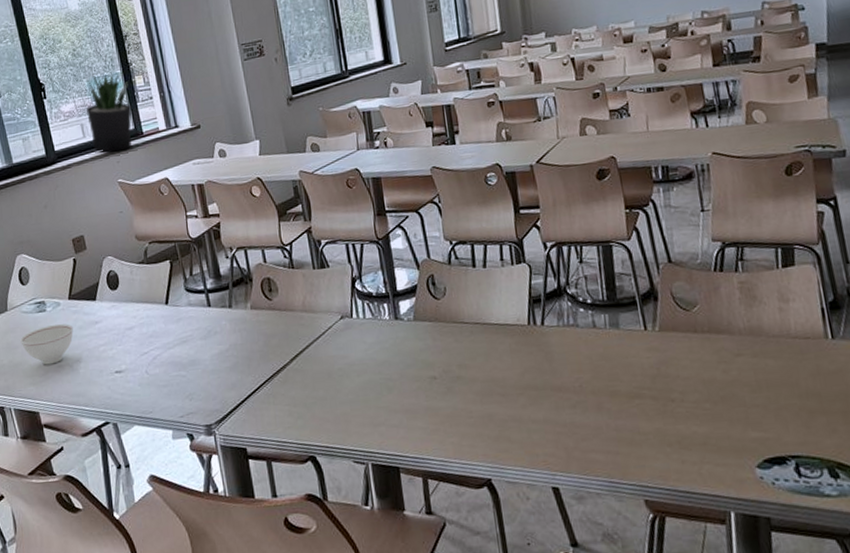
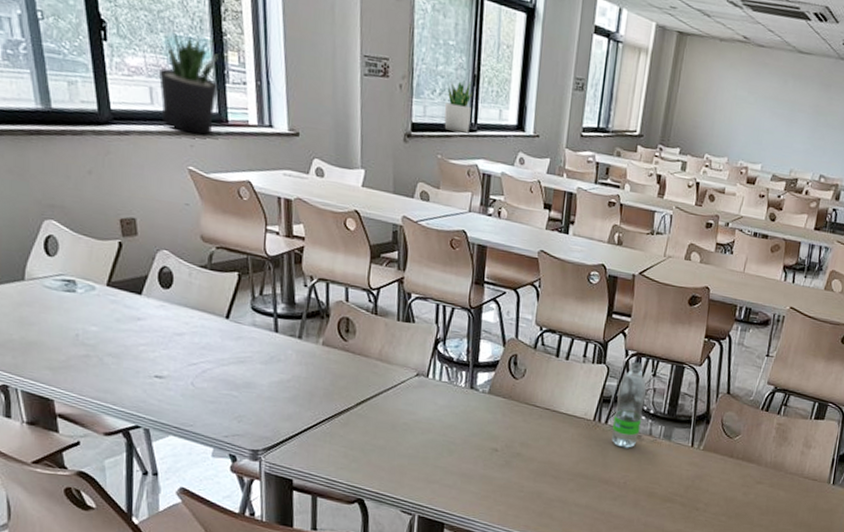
bowl: present [20,324,73,365] -> none [38,308,109,353]
planter: none [315,35,343,84] -> present [444,80,473,133]
bottle: none [545,252,583,348] -> present [611,362,647,448]

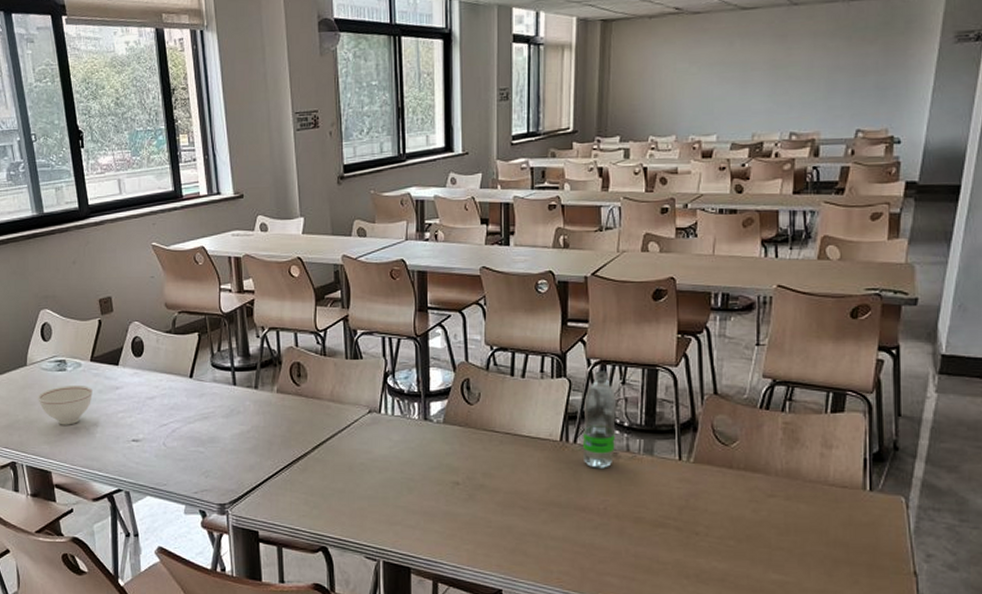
bowl: none [38,308,109,353] -> present [38,386,93,425]
planter: present [159,25,218,135] -> none [125,123,173,213]
planter: present [444,80,473,133] -> none [373,113,399,166]

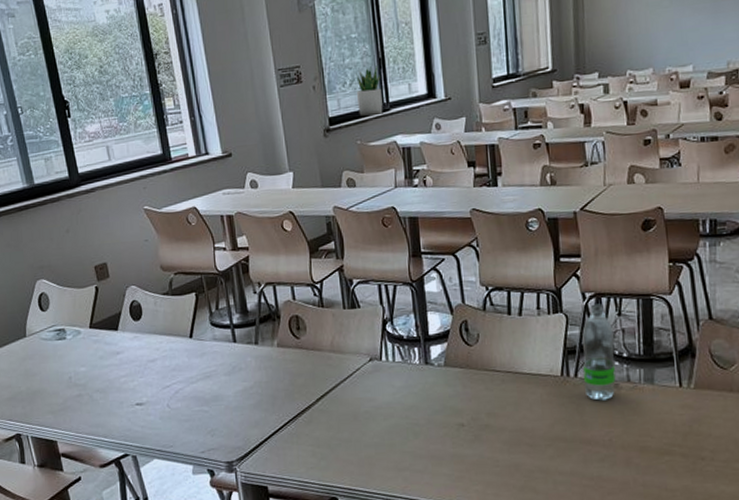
bowl: present [38,386,93,425] -> none [39,353,94,394]
planter: none [373,113,399,166] -> present [356,64,383,116]

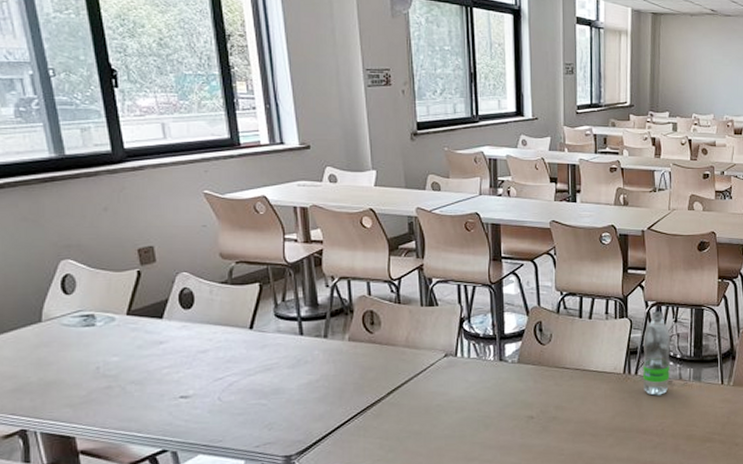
planter: present [356,64,383,116] -> none [446,78,472,125]

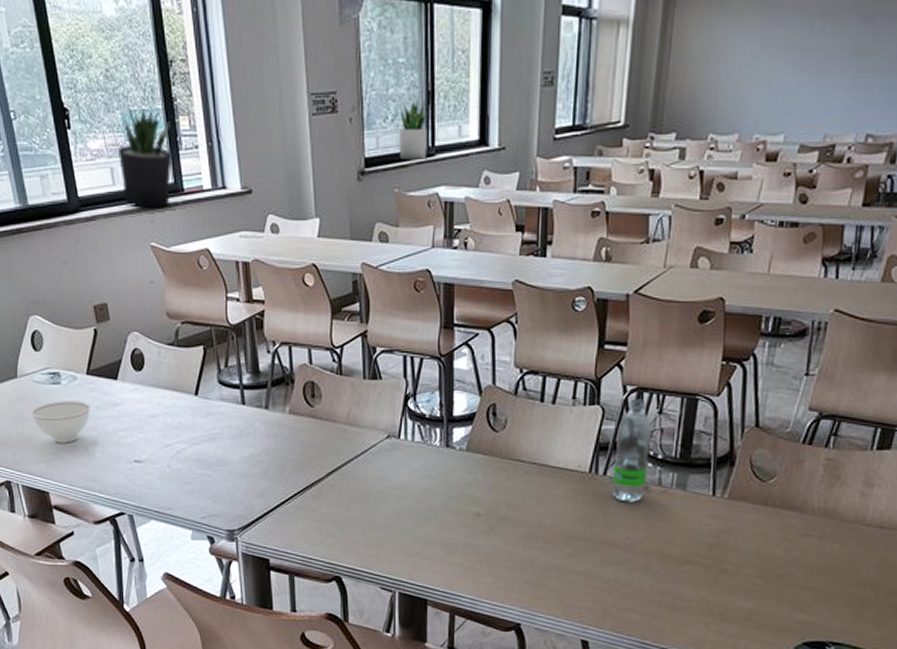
bowl: none [57,341,130,386] -> present [31,401,90,443]
planter: none [171,66,229,160] -> present [118,100,172,208]
planter: none [446,78,472,125] -> present [398,98,428,160]

